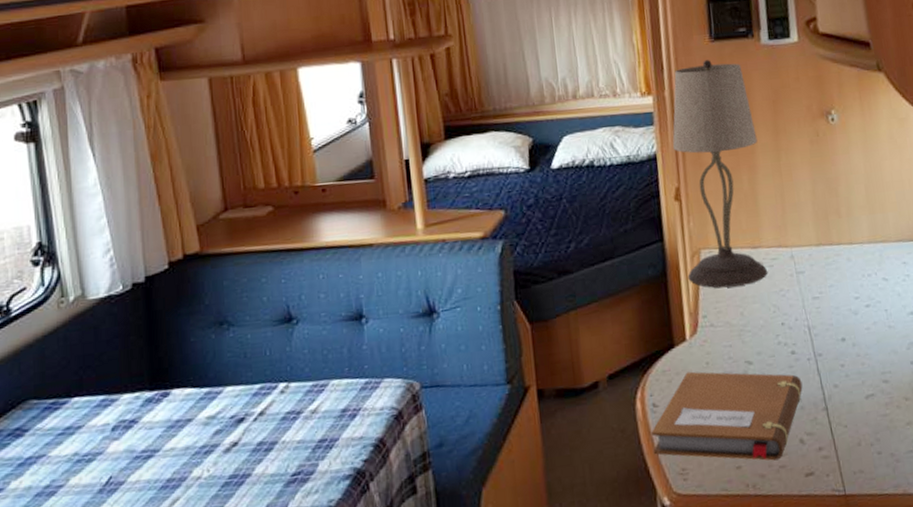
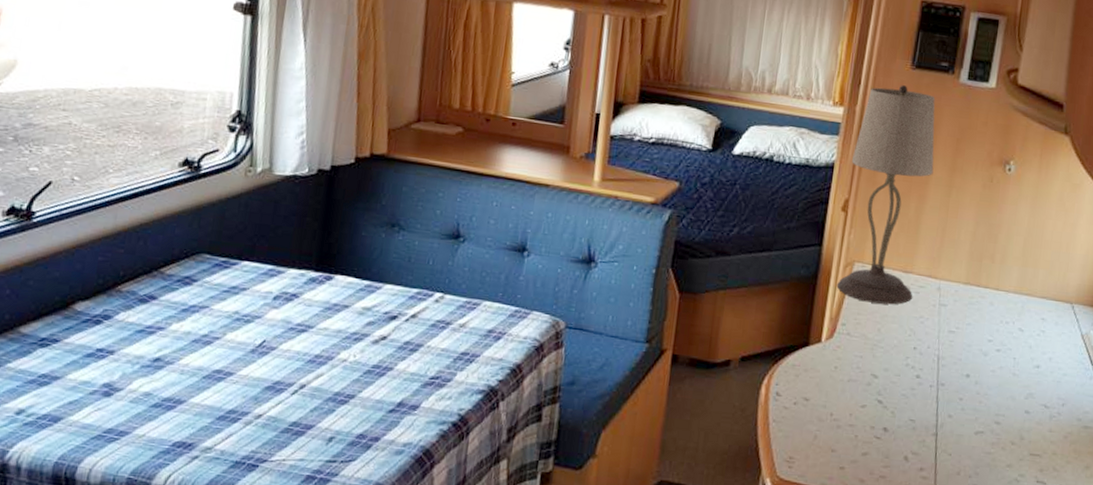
notebook: present [651,371,803,461] -> none [766,371,920,470]

